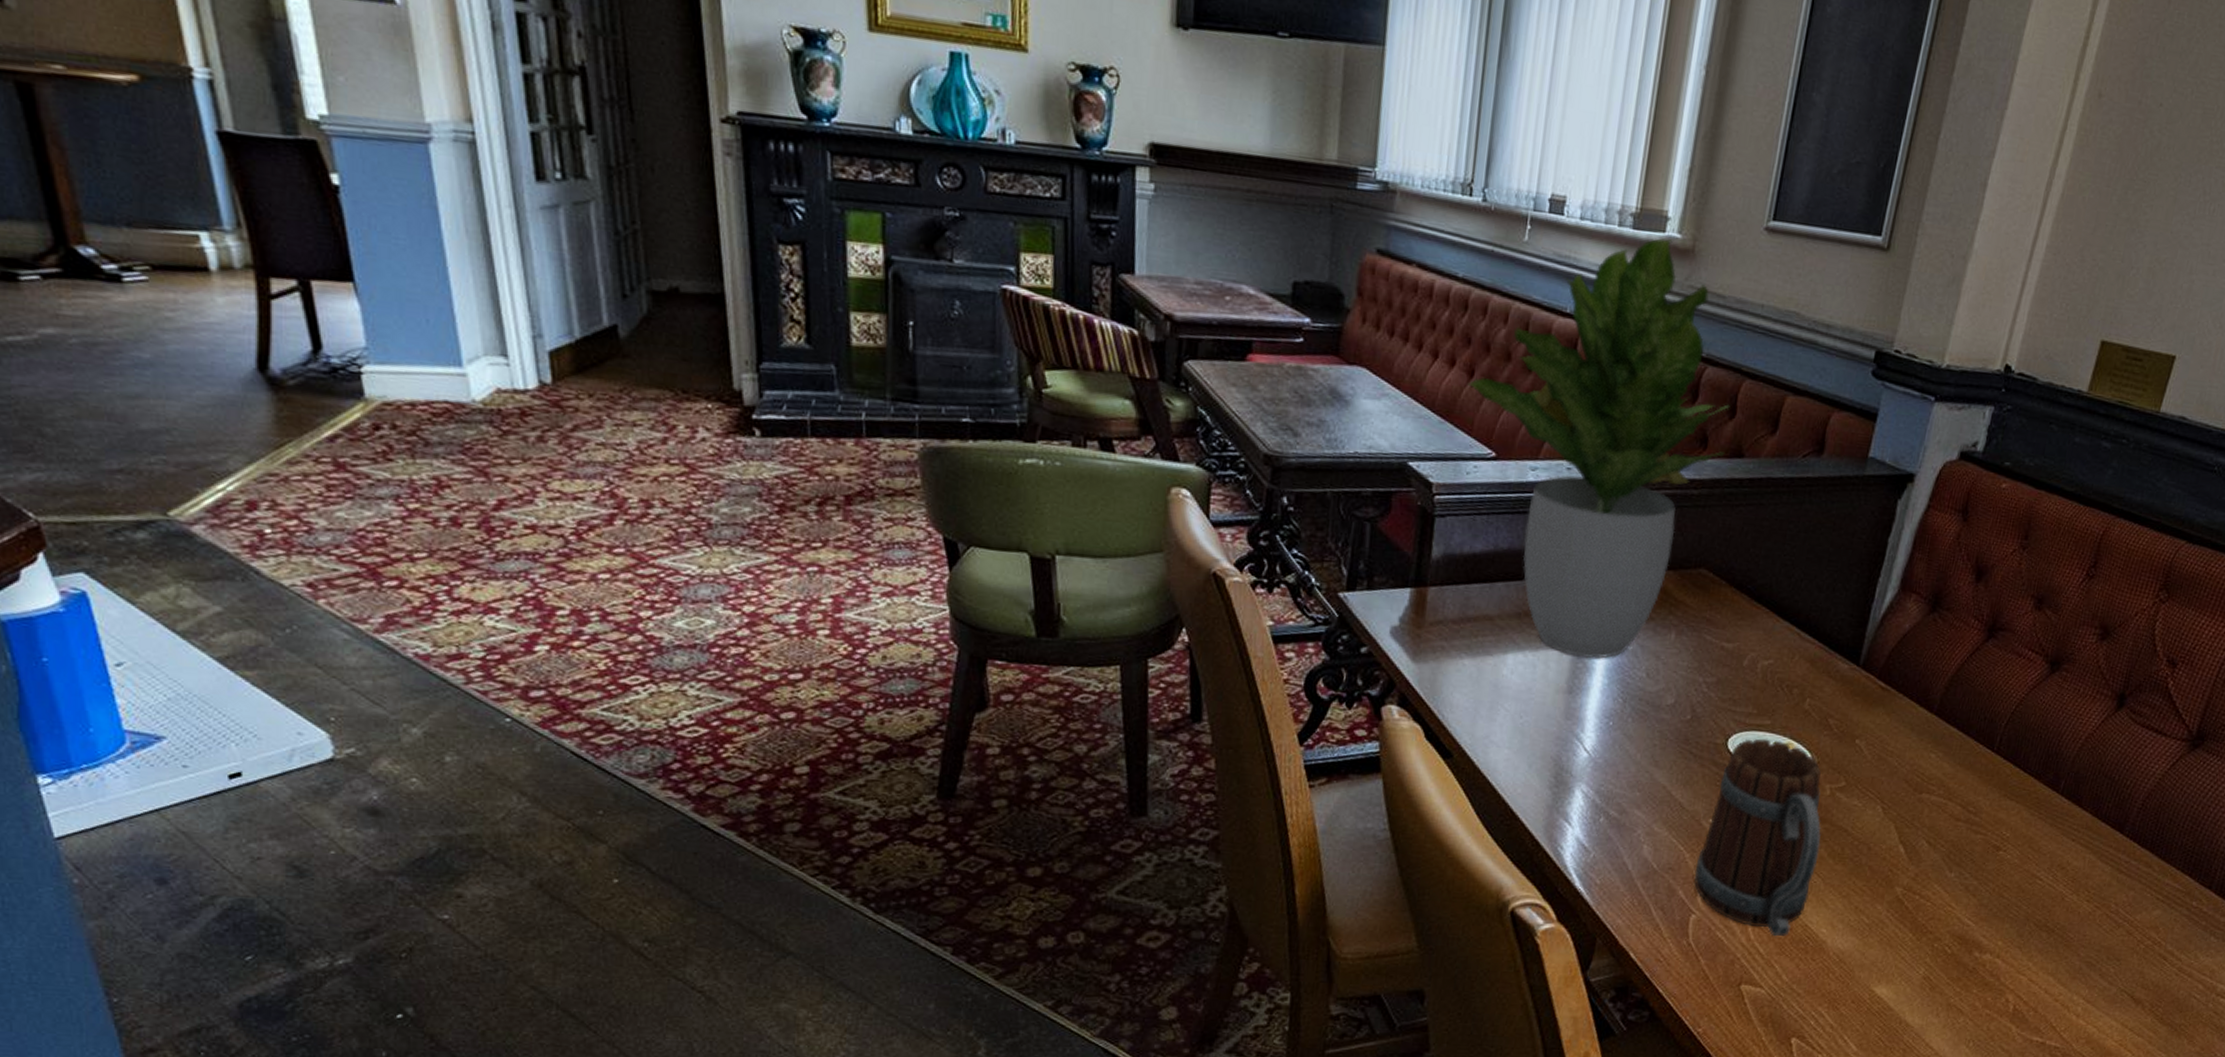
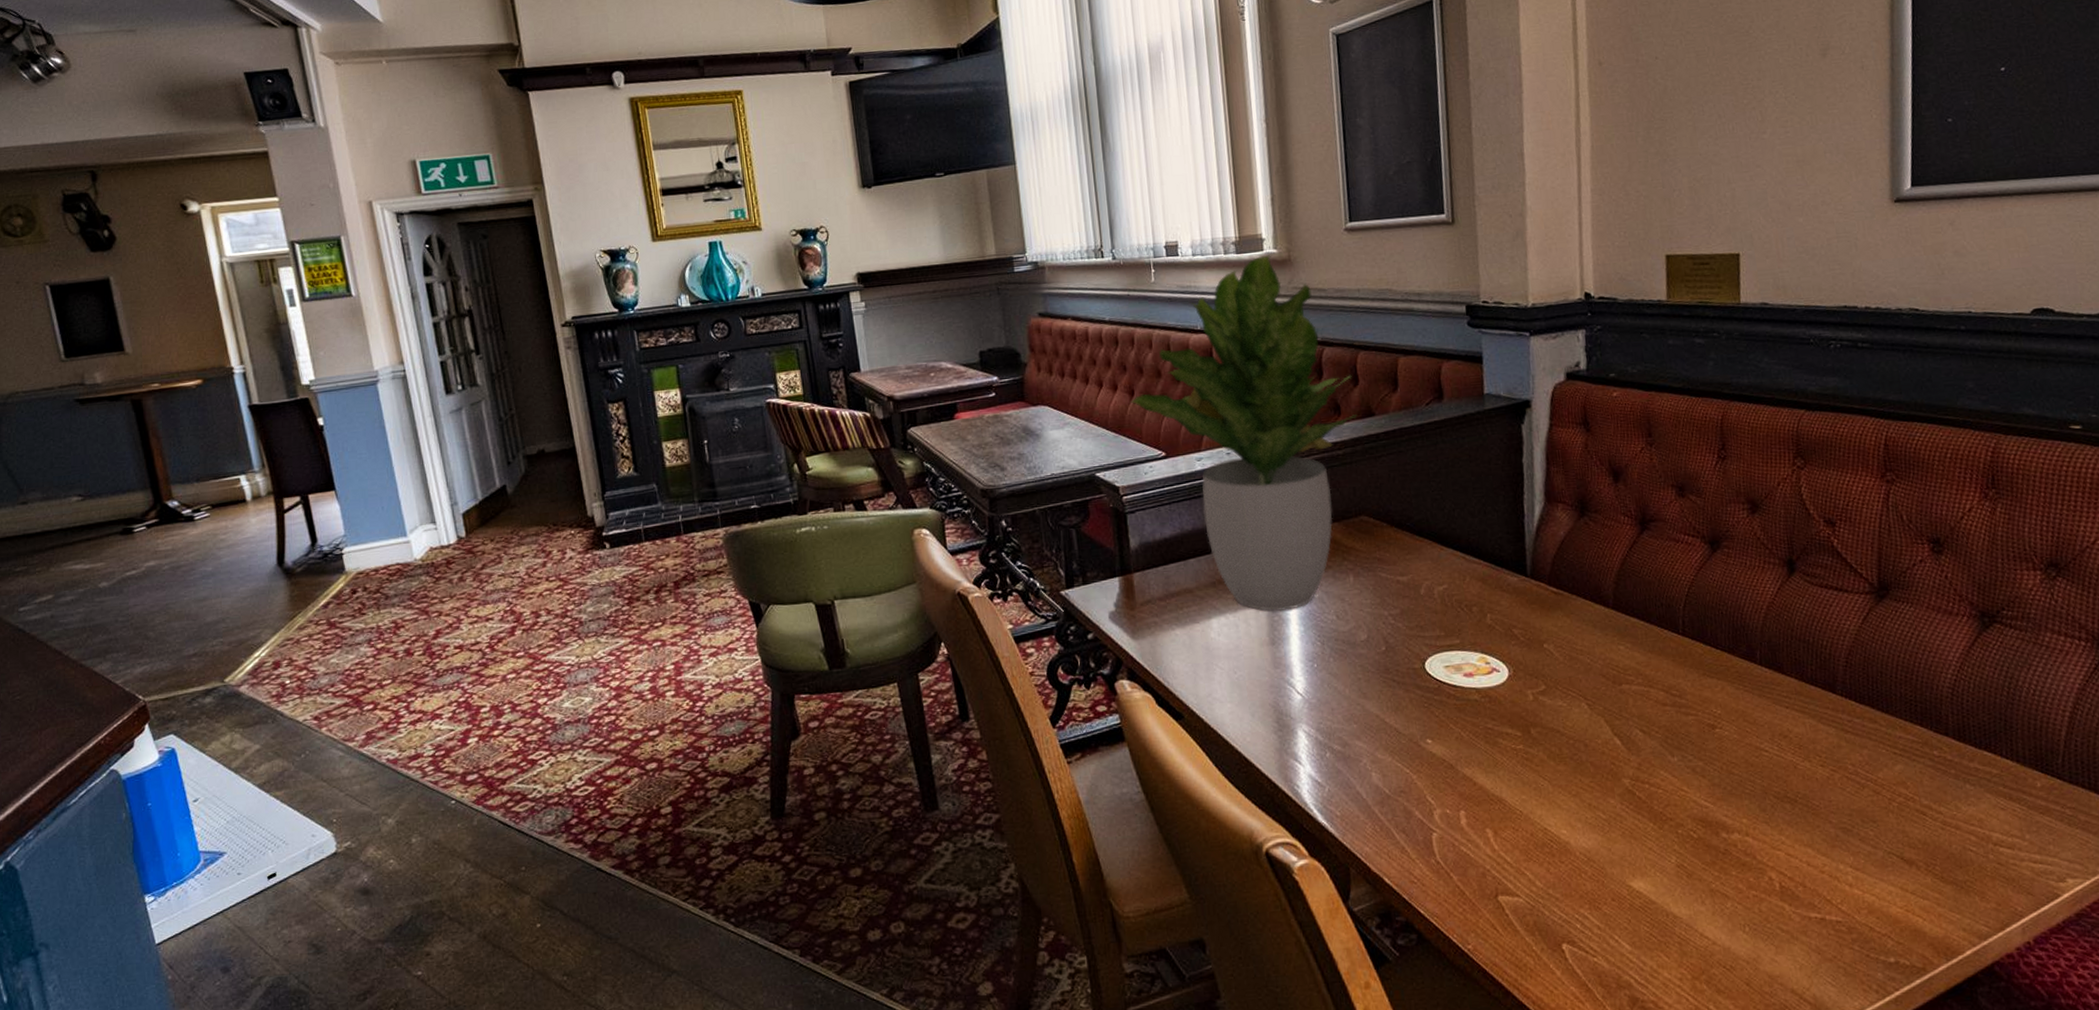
beer mug: present [1694,738,1822,937] -> none [1425,656,1541,844]

